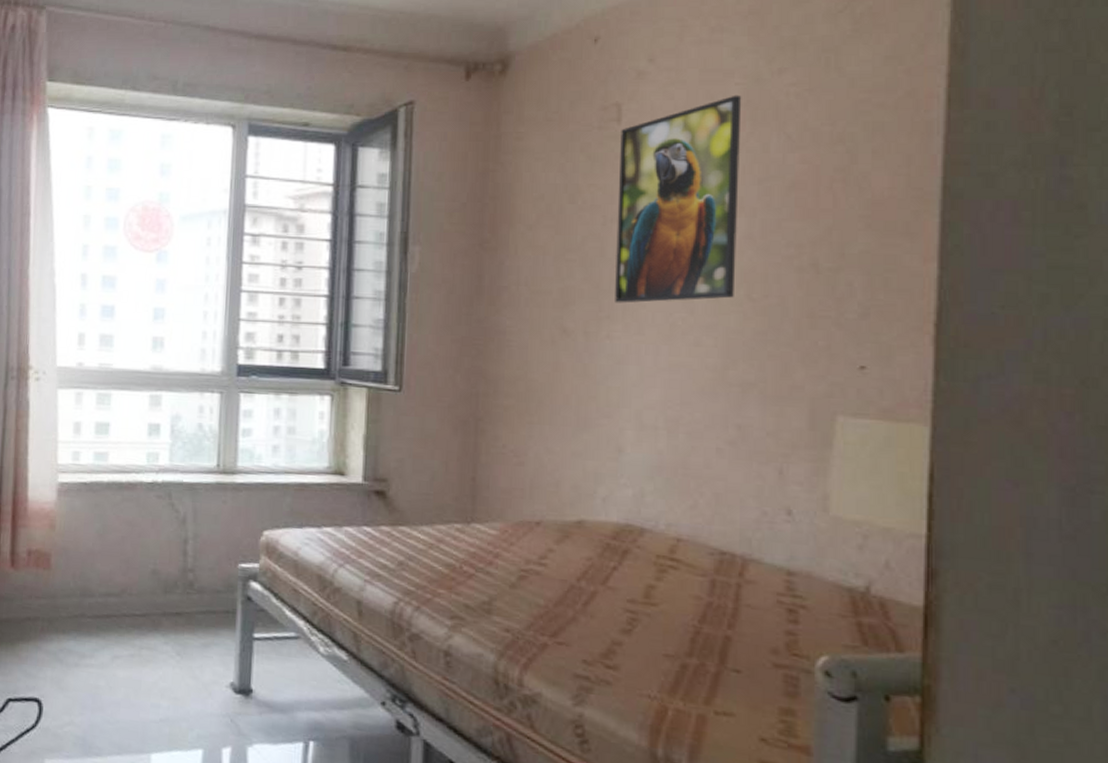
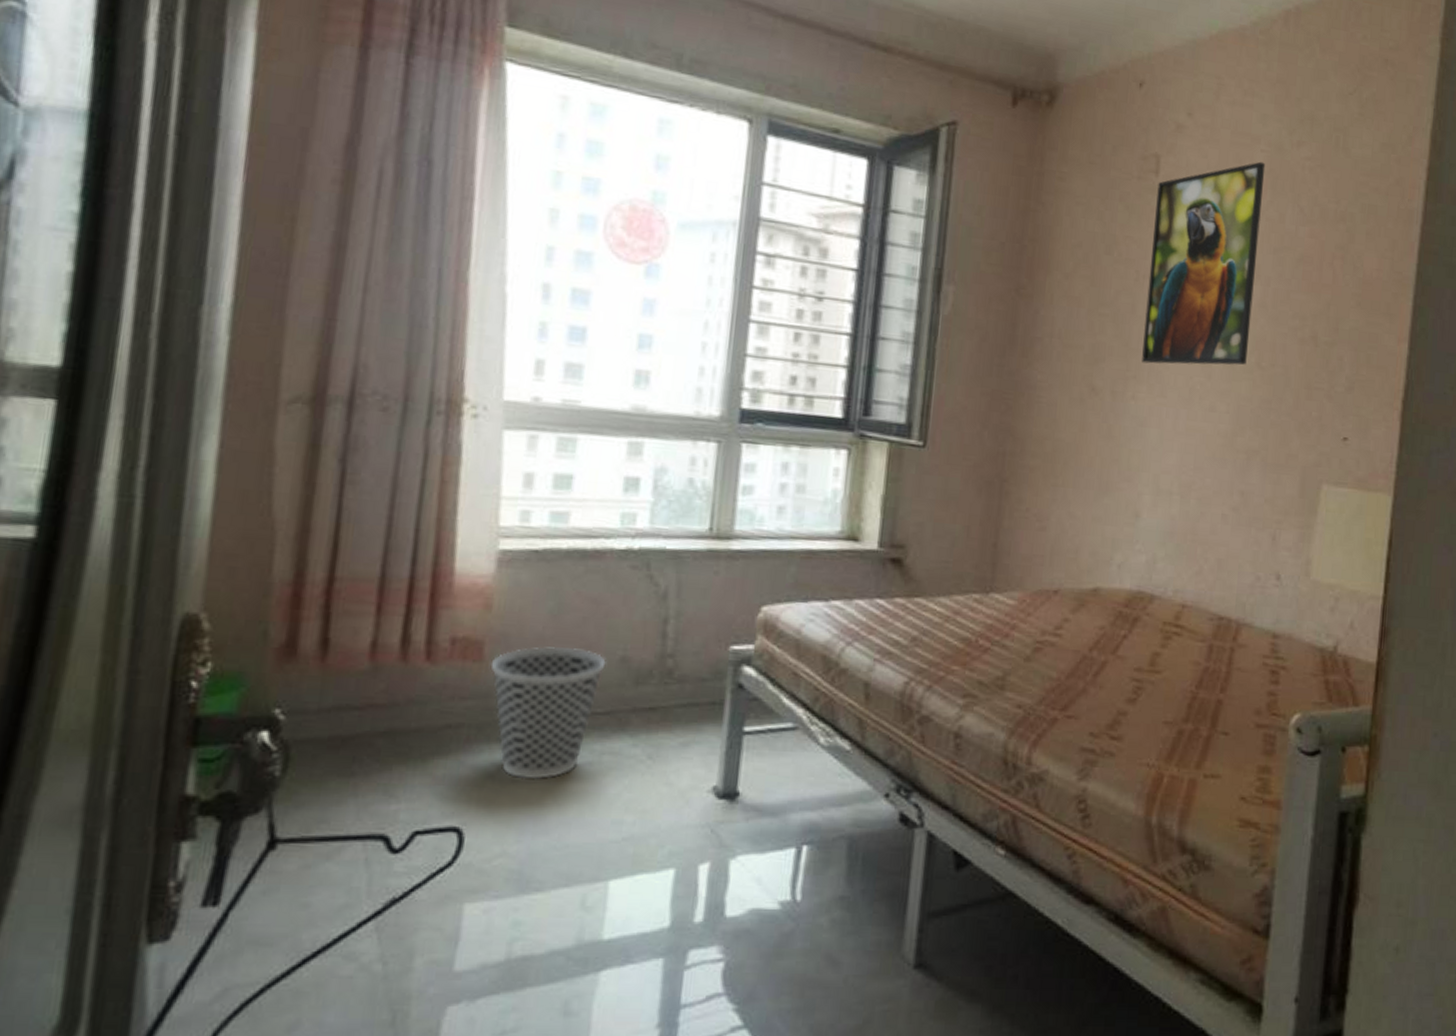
wastebasket: none [56,559,141,666] -> present [490,647,606,780]

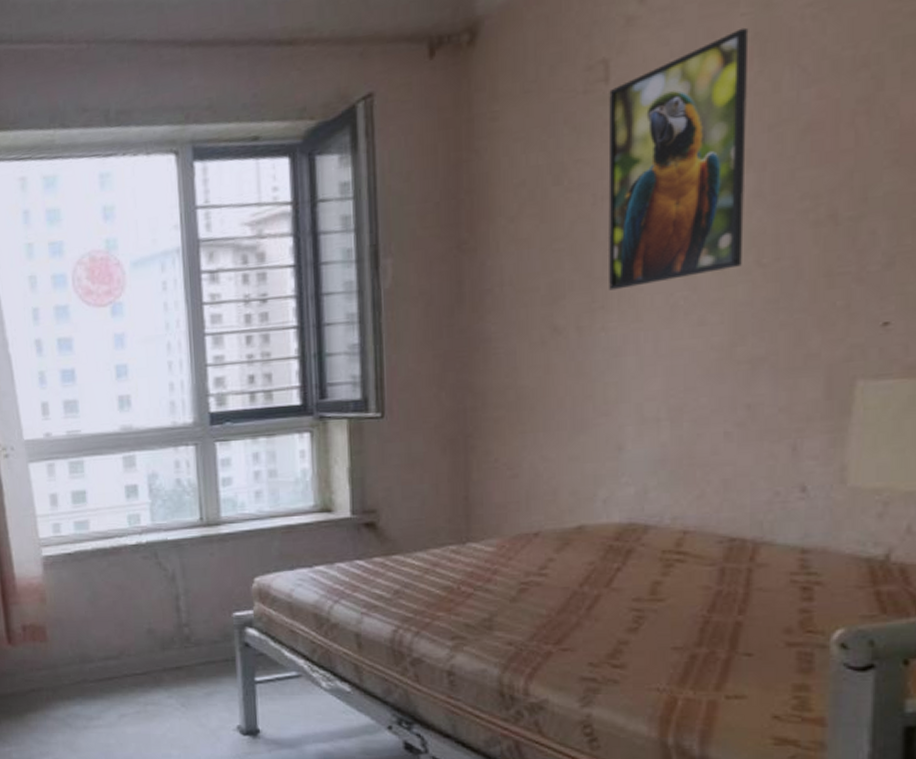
wastebasket: present [490,647,606,780] -> none [53,626,137,726]

